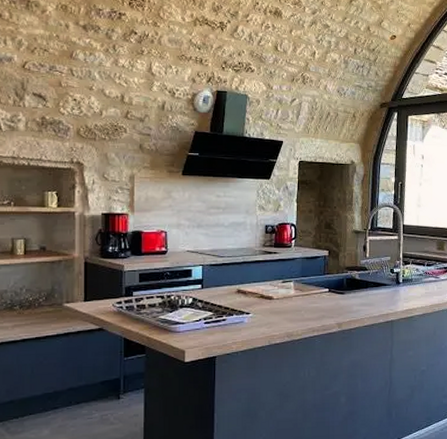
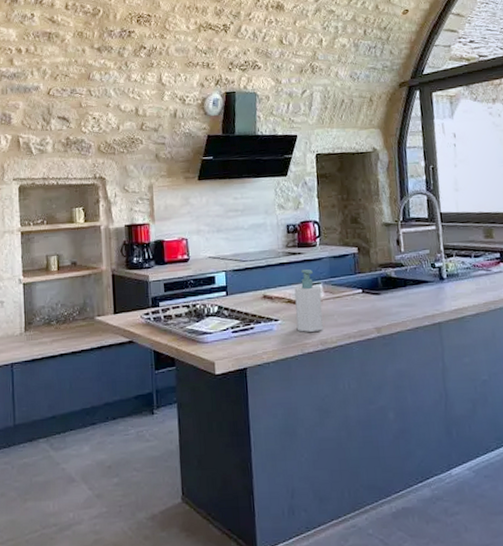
soap bottle: none [266,268,292,326] -> present [294,269,323,333]

